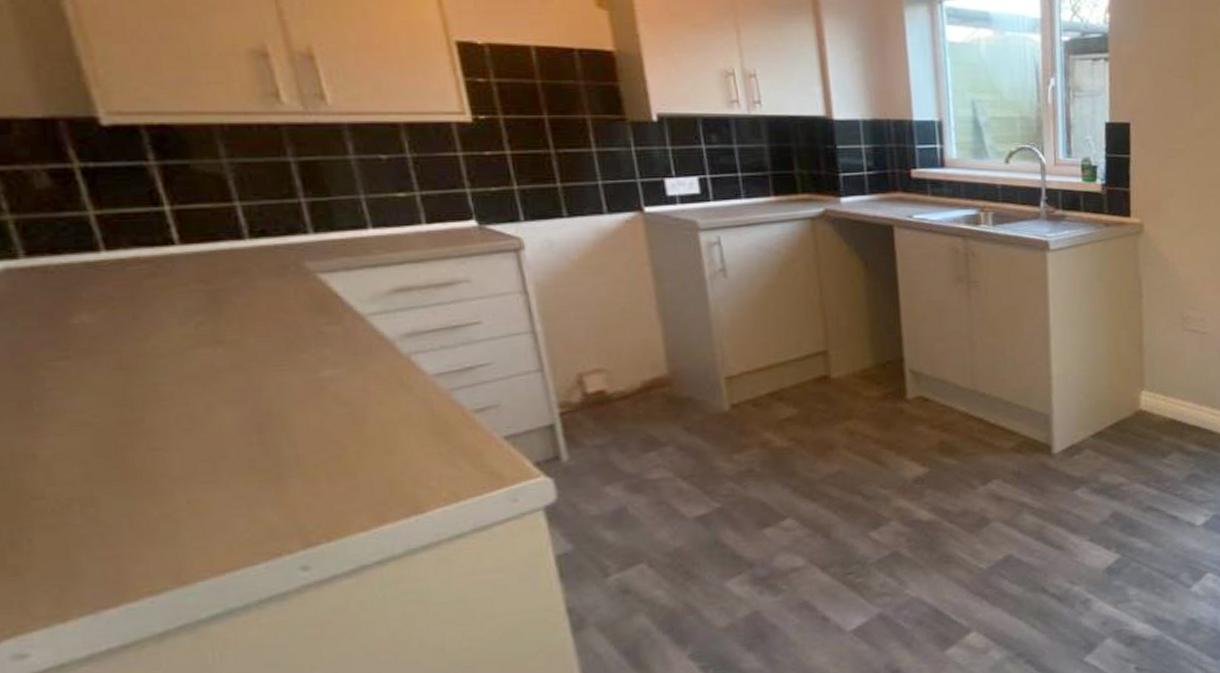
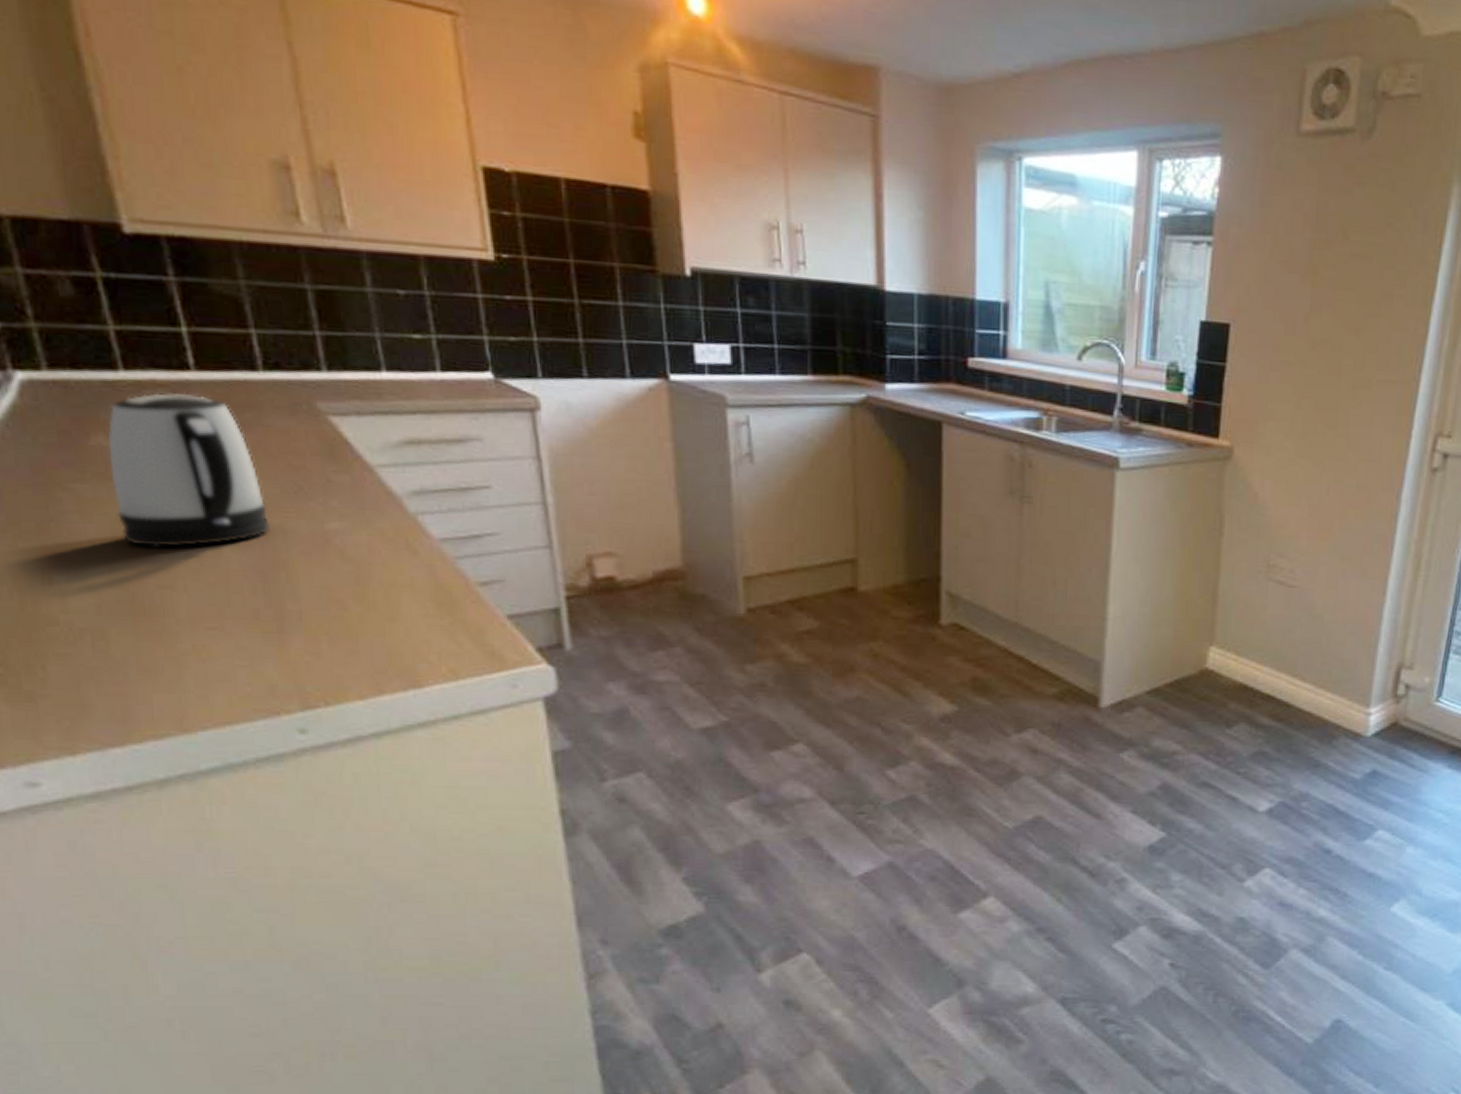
kettle: none [91,267,263,414] -> present [108,393,270,548]

